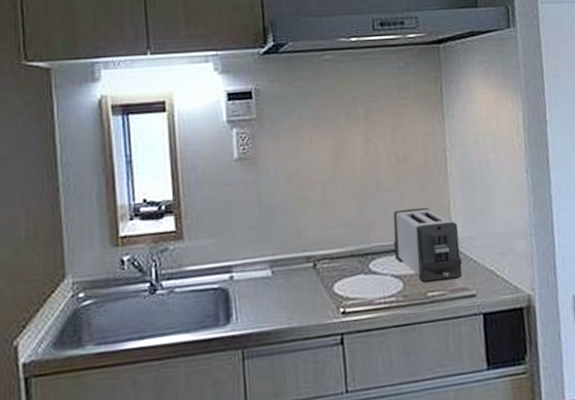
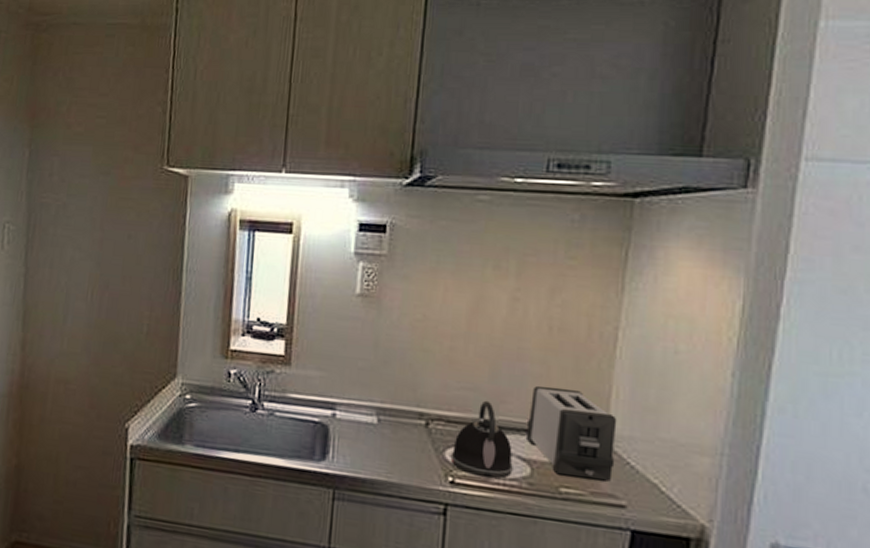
kettle: none [338,232,390,302] -> present [450,400,513,480]

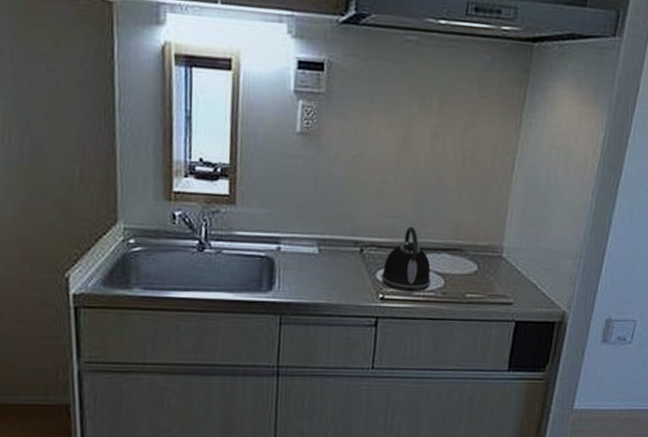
toaster: present [527,386,617,483] -> none [442,211,511,286]

